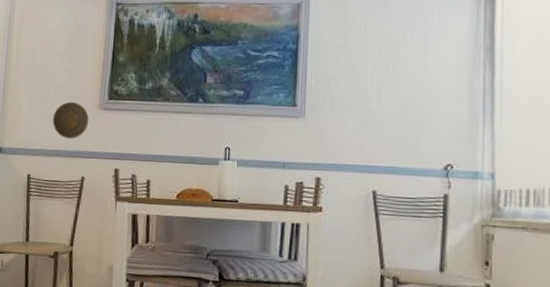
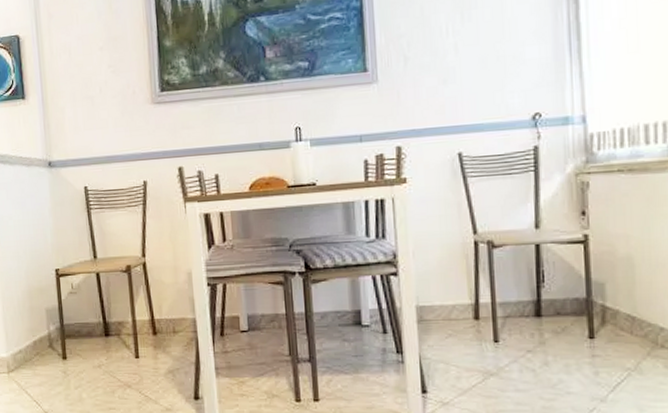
decorative plate: present [52,101,89,139] -> none [101,99,143,142]

